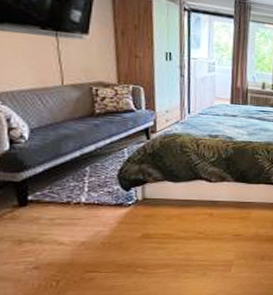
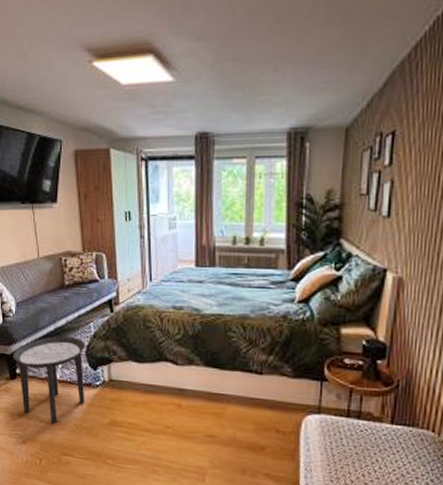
side table: none [23,162,118,245] -> present [13,336,85,424]

